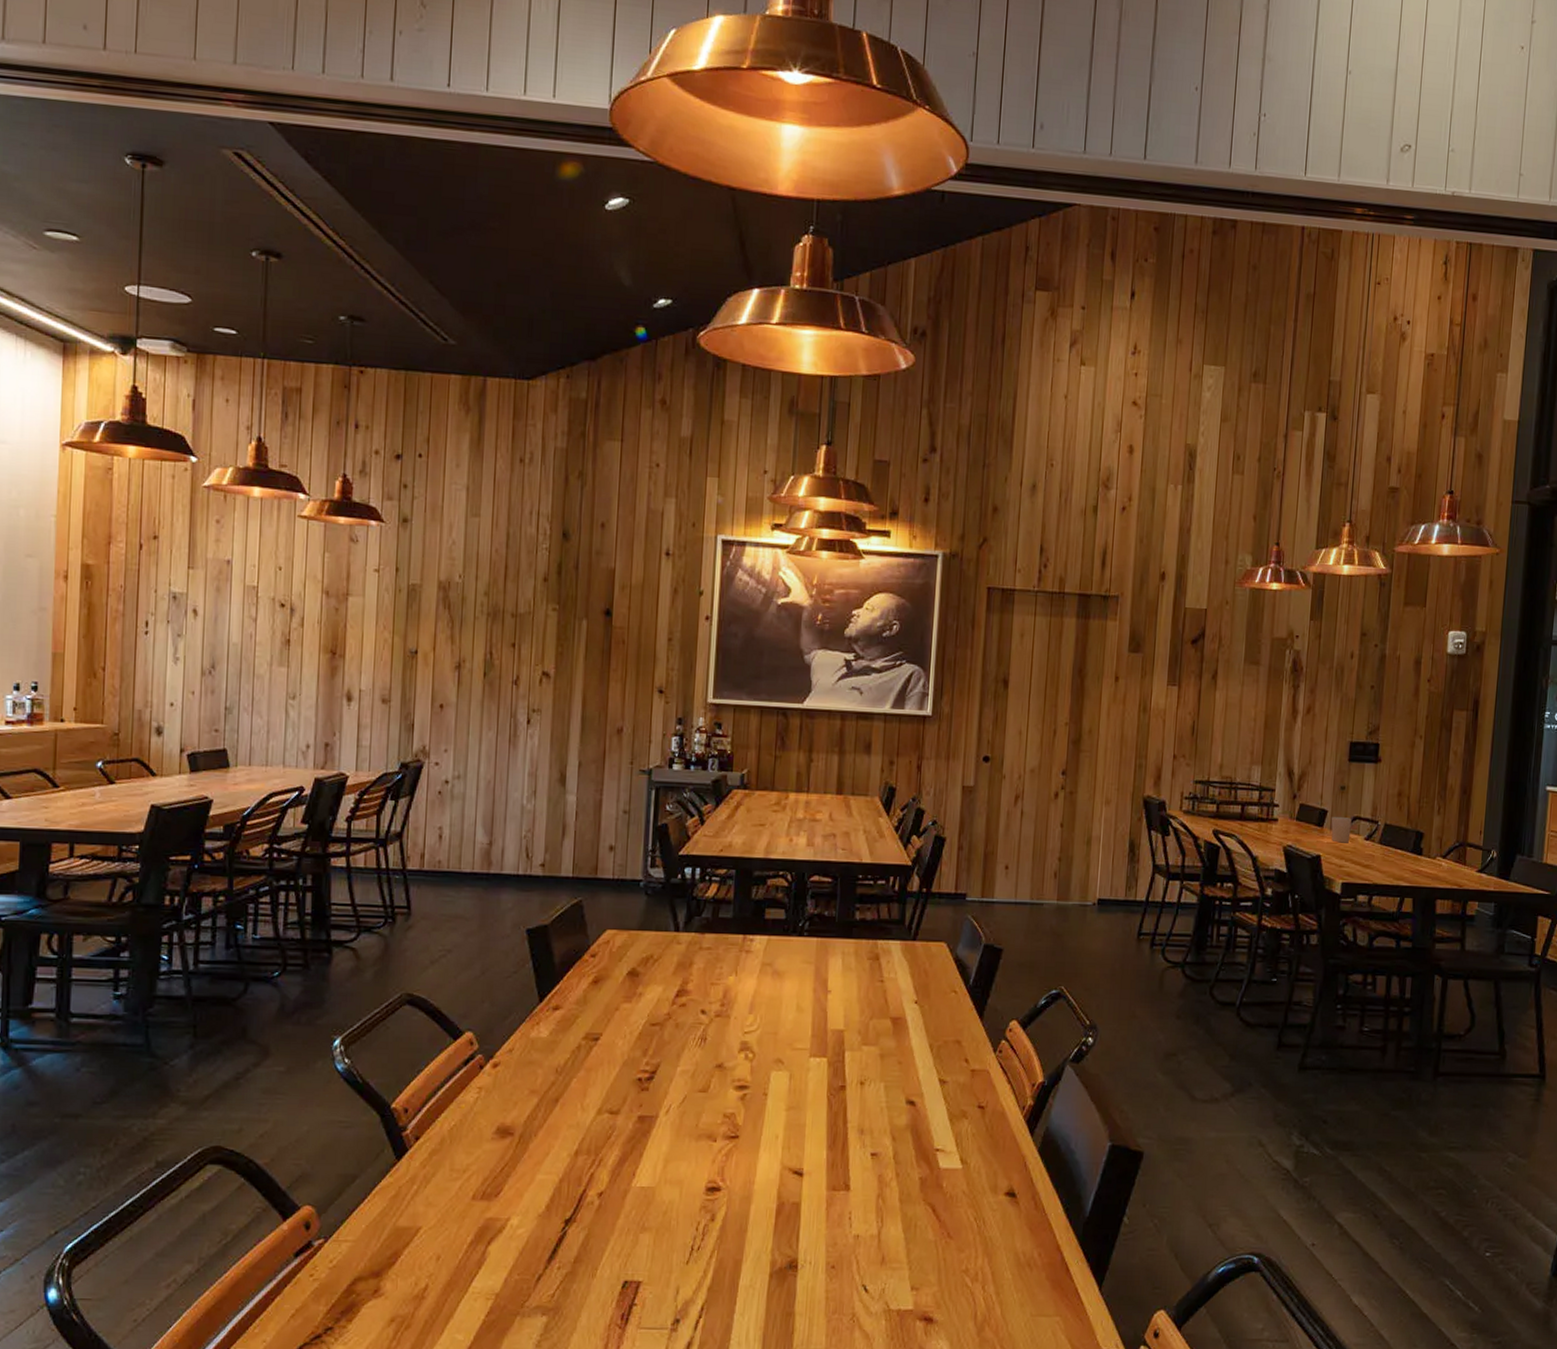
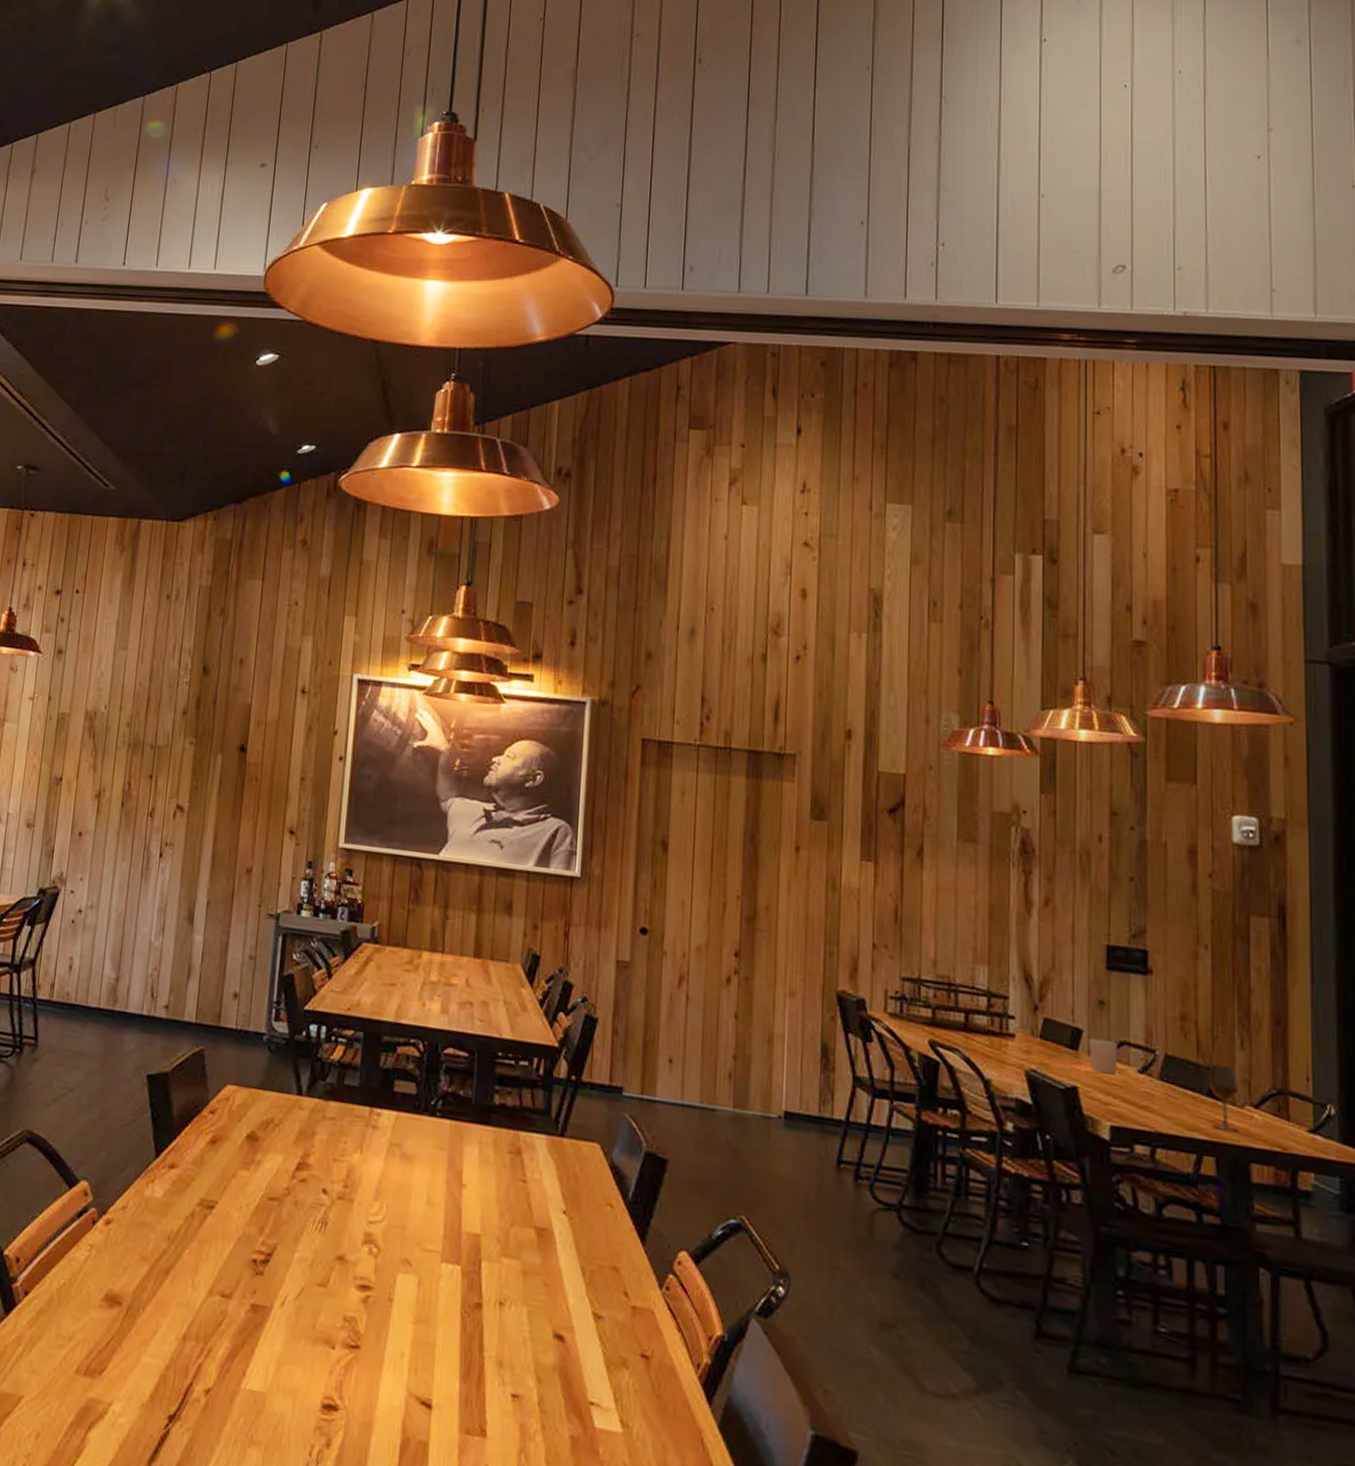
wine glass: none [1412,827,1434,879] -> present [1209,1063,1240,1134]

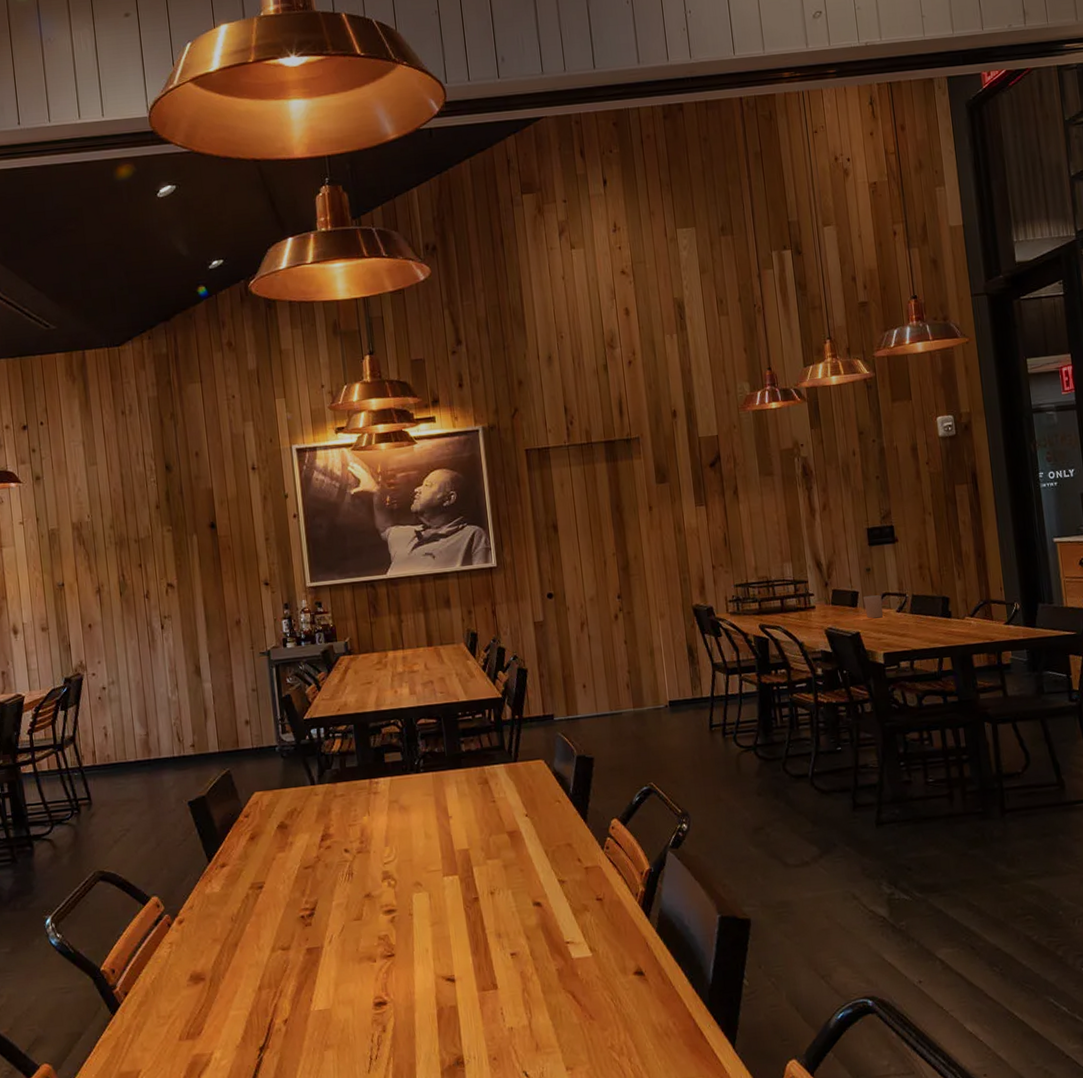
wine glass: present [1209,1063,1240,1134] -> none [941,592,964,638]

